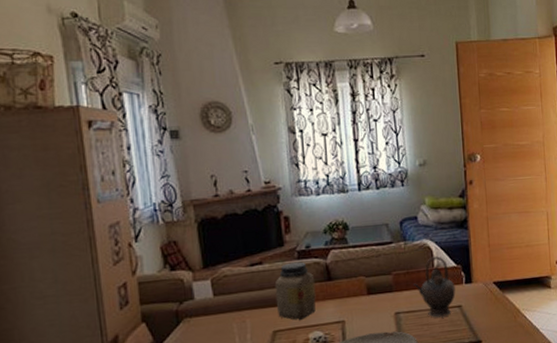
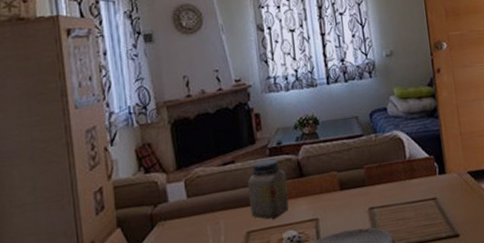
teapot: present [413,256,456,318] -> none [385,147,430,212]

